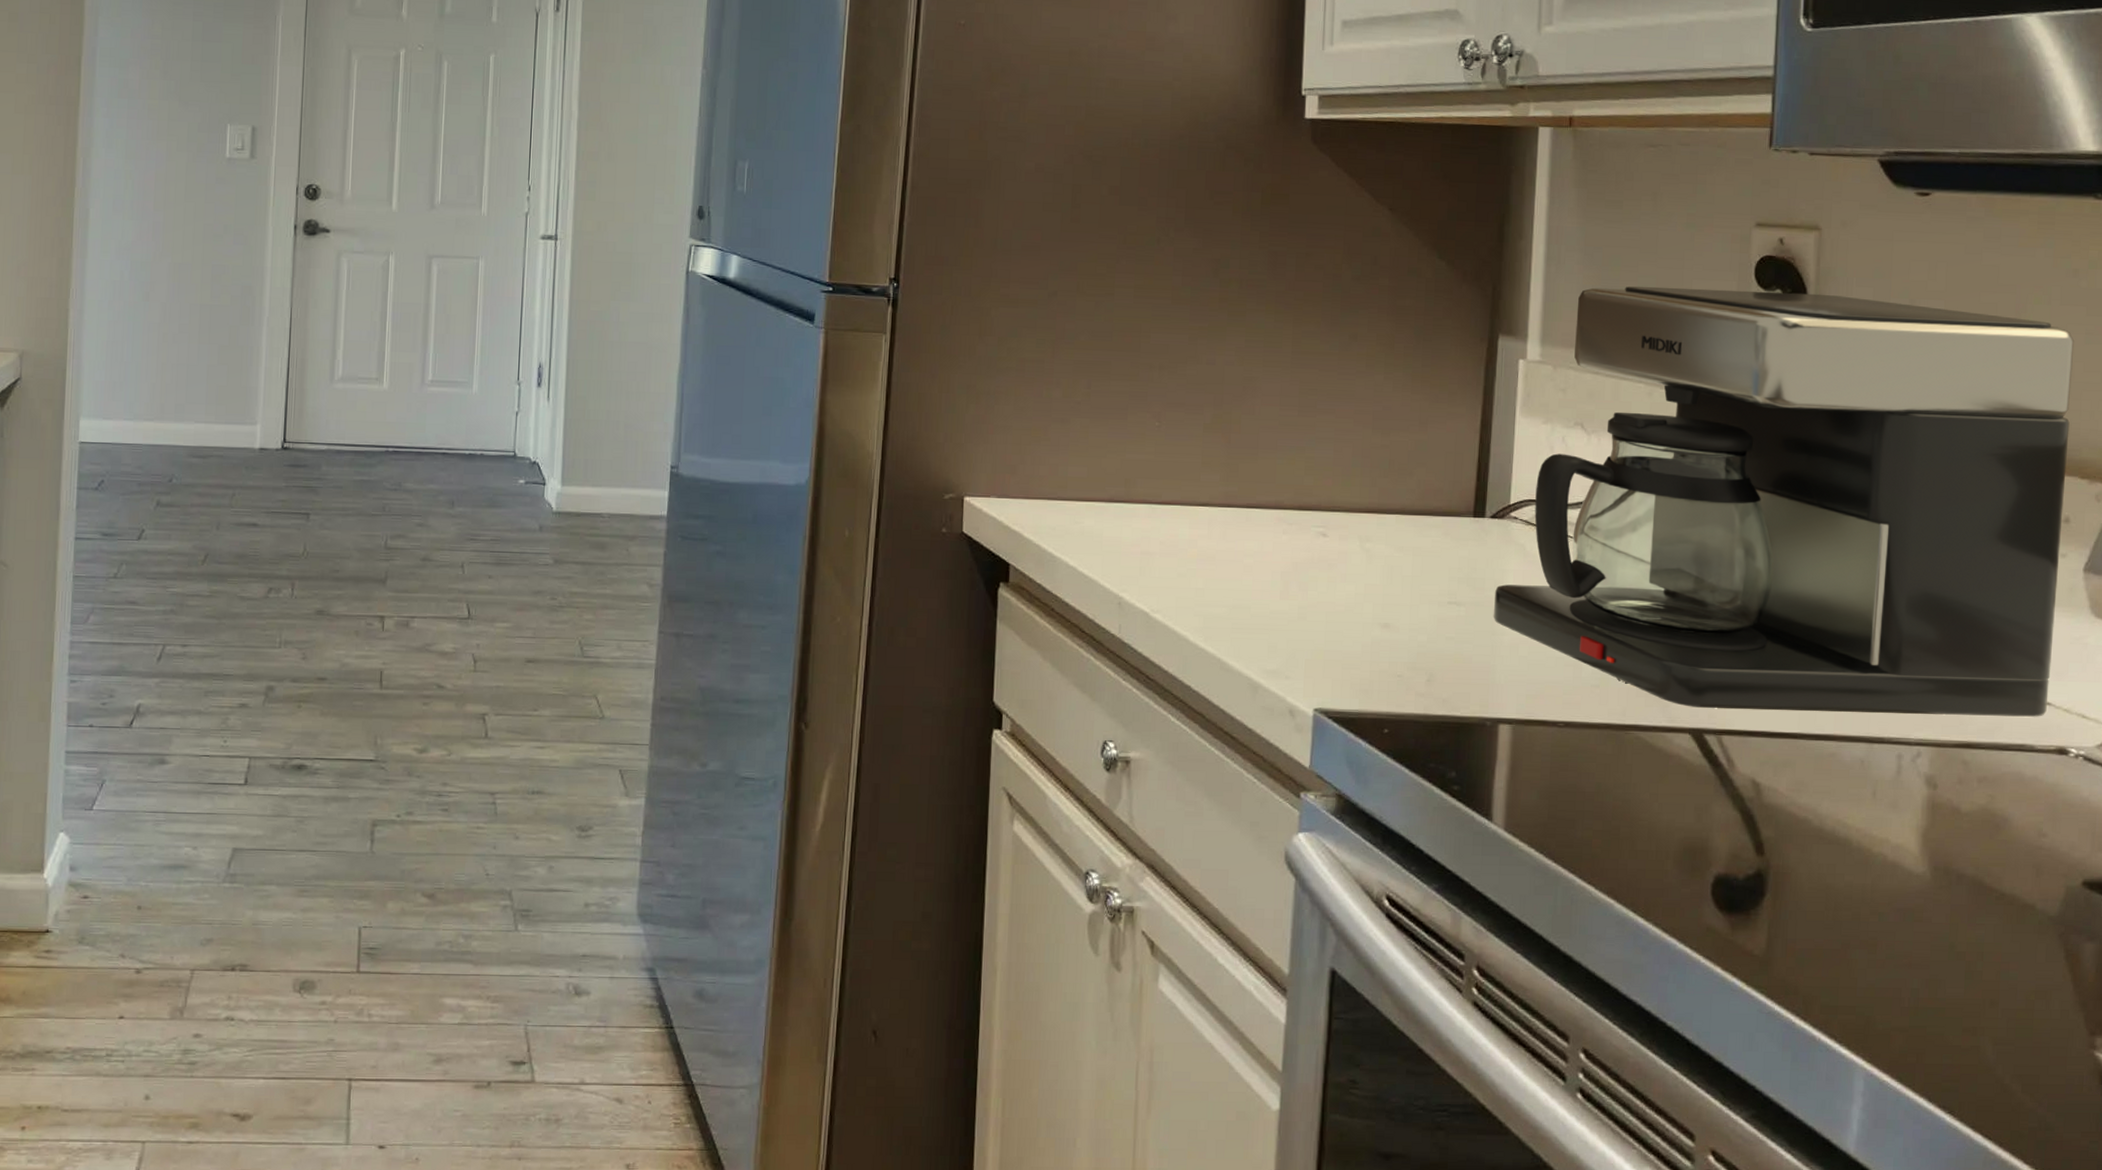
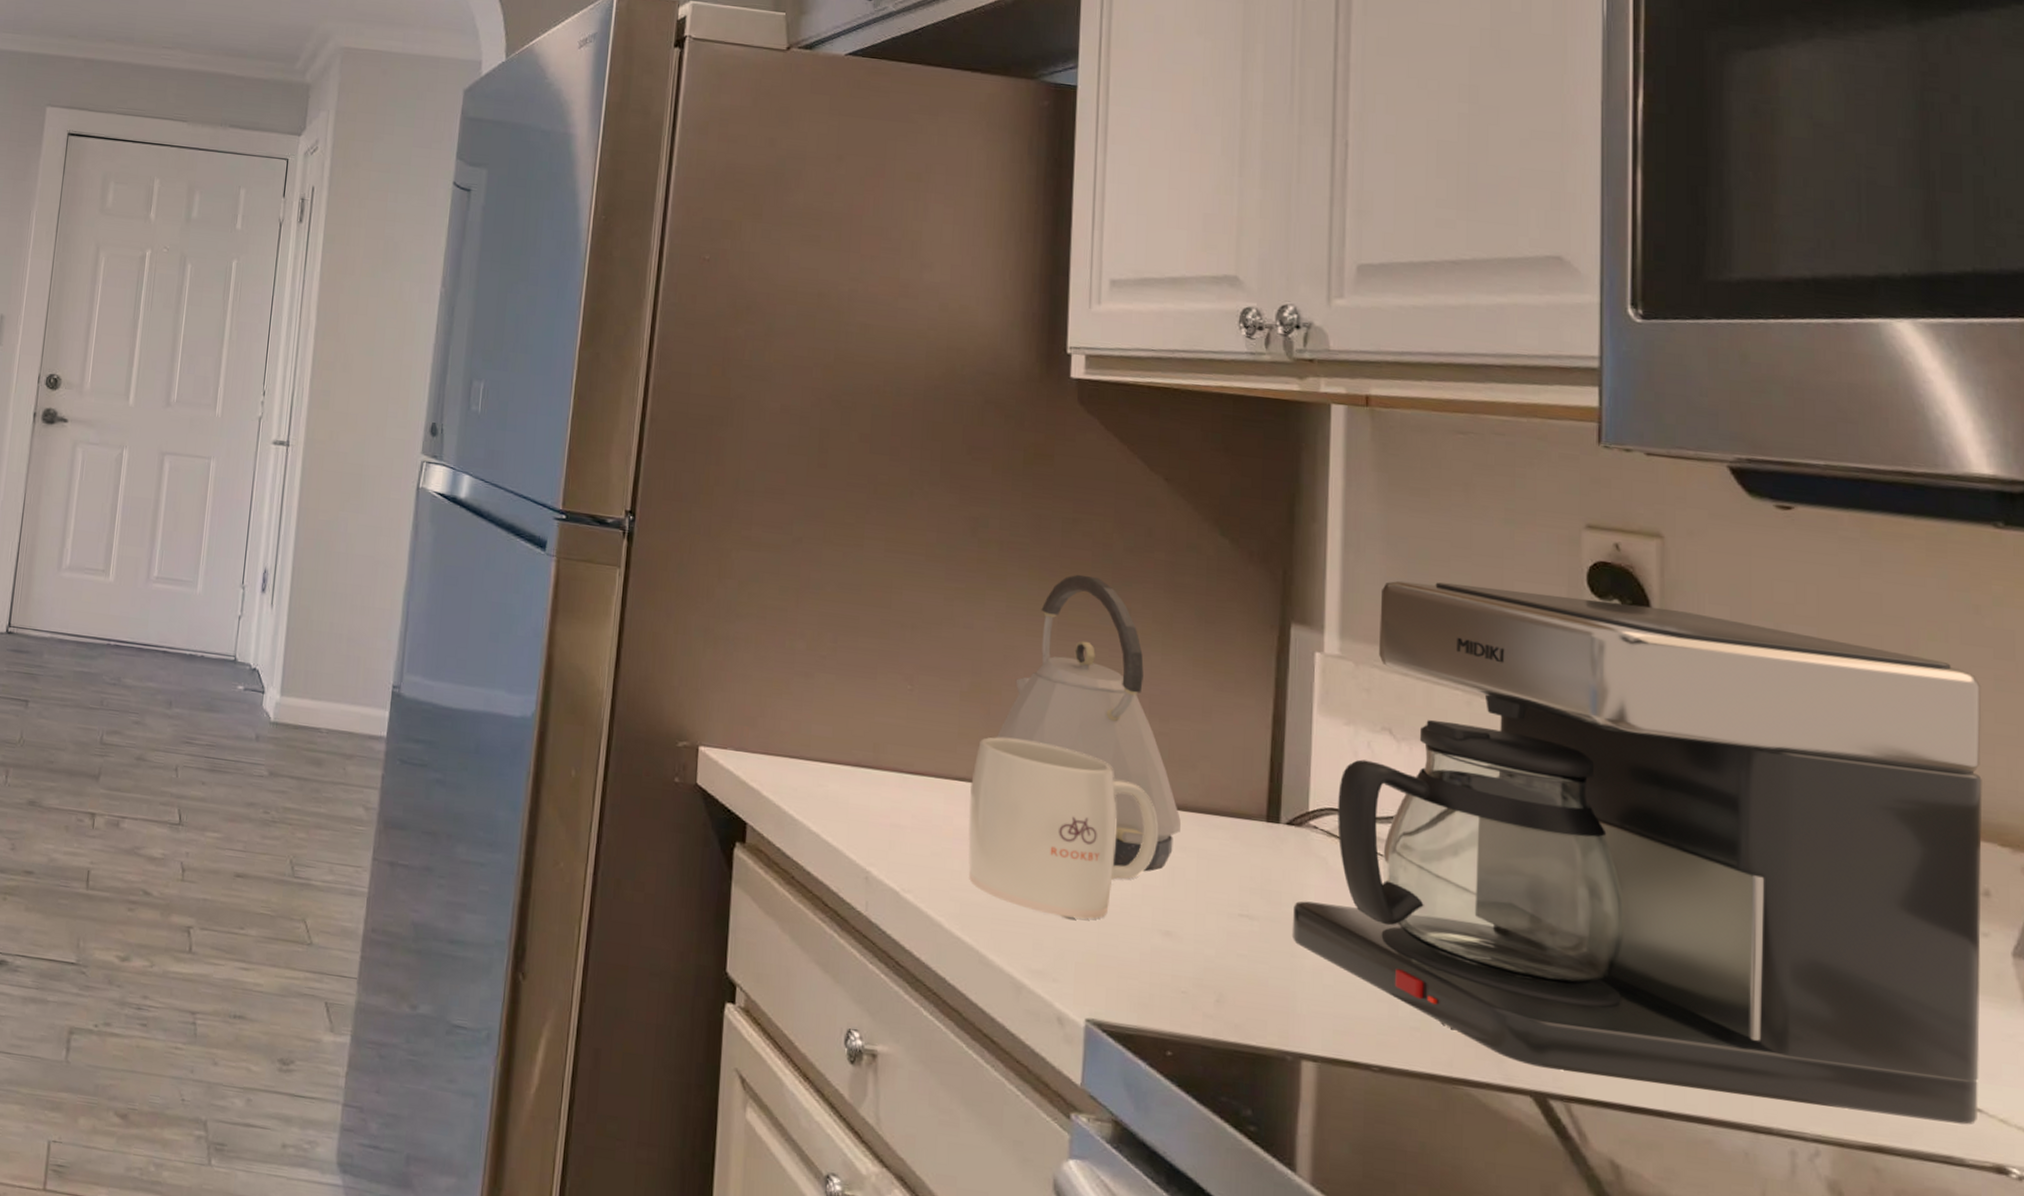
mug: none [1210,462,1380,621] -> present [968,736,1159,920]
kettle: none [1237,305,1400,573] -> present [997,574,1182,872]

